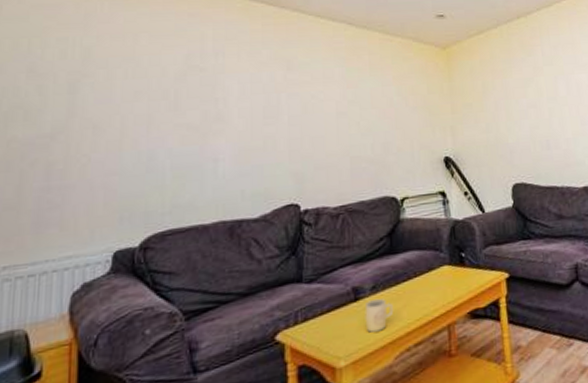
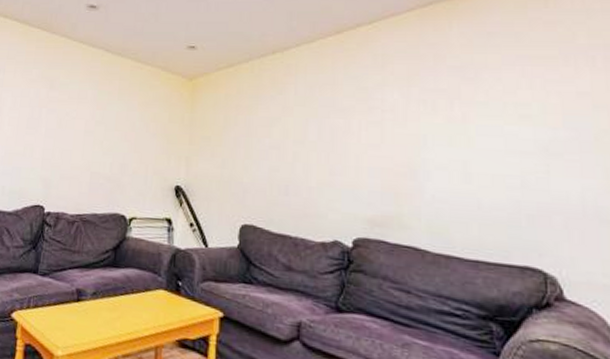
mug: present [363,298,394,333] -> none [82,303,110,334]

